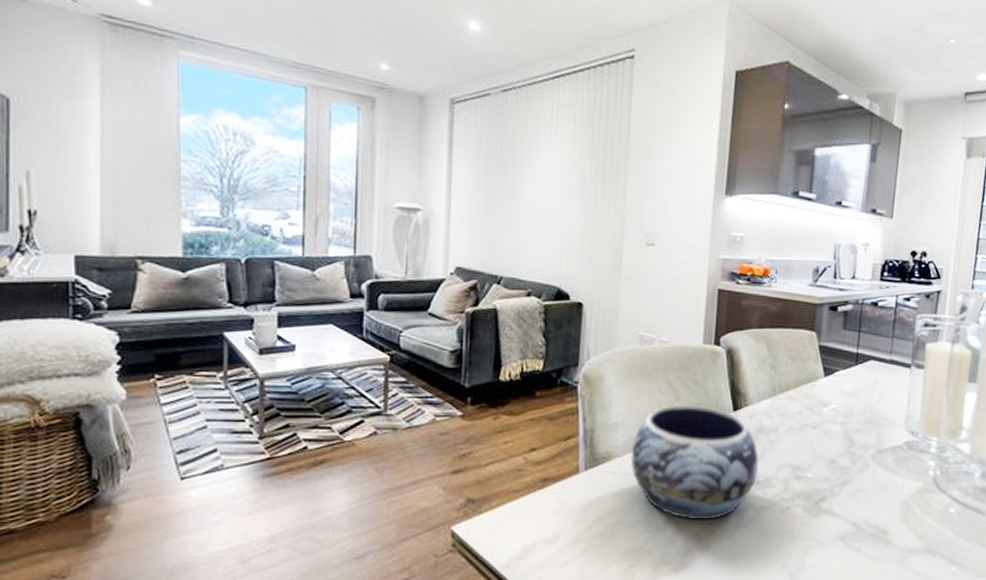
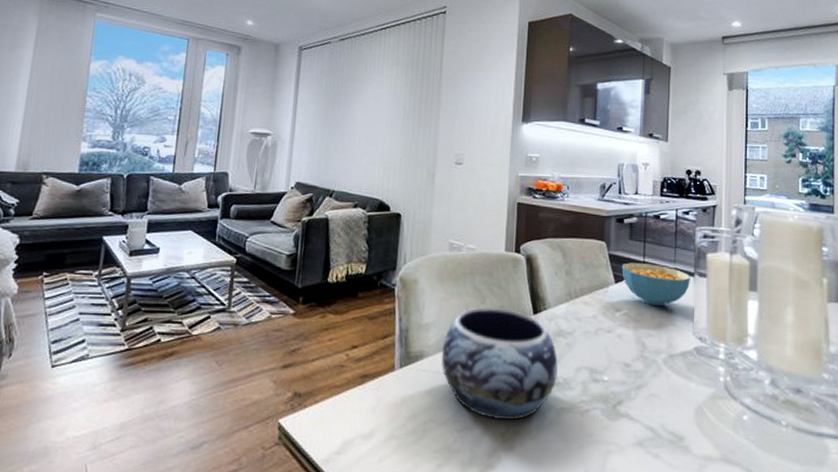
cereal bowl: none [832,354,907,401] -> present [621,262,690,307]

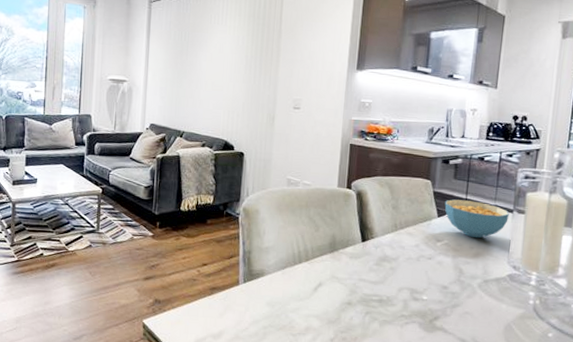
decorative bowl: present [440,306,558,421] -> none [279,234,382,329]

